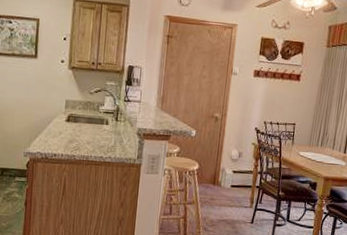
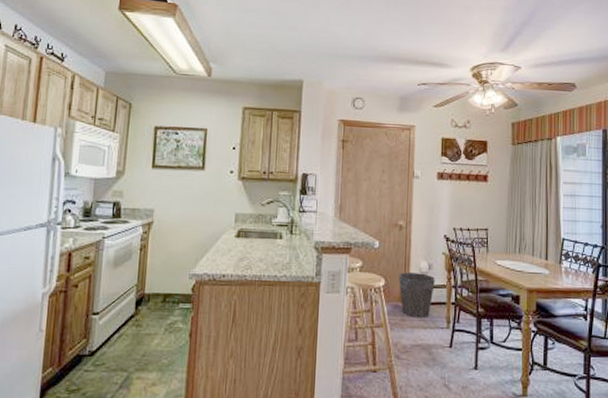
waste bin: none [211,158,244,198] -> present [399,271,435,318]

